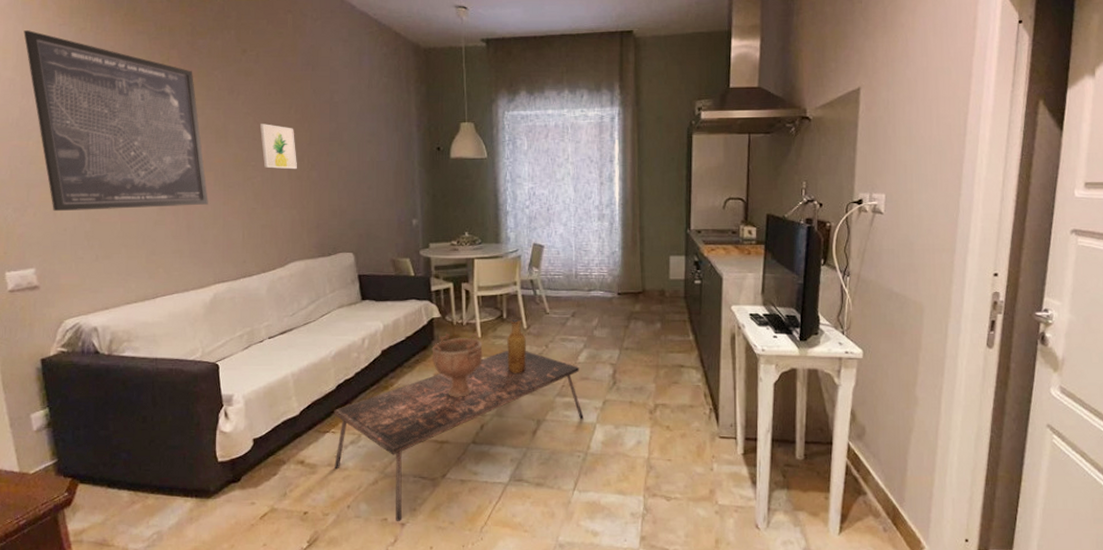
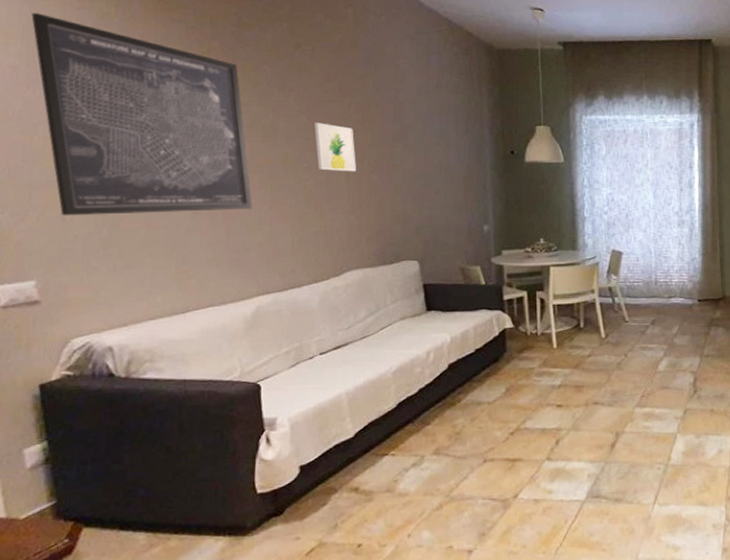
coffee table: present [334,350,584,521] -> none [393,360,664,548]
decorative bowl: present [432,331,483,397] -> none [503,341,558,412]
vase: present [507,319,526,373] -> none [584,328,604,385]

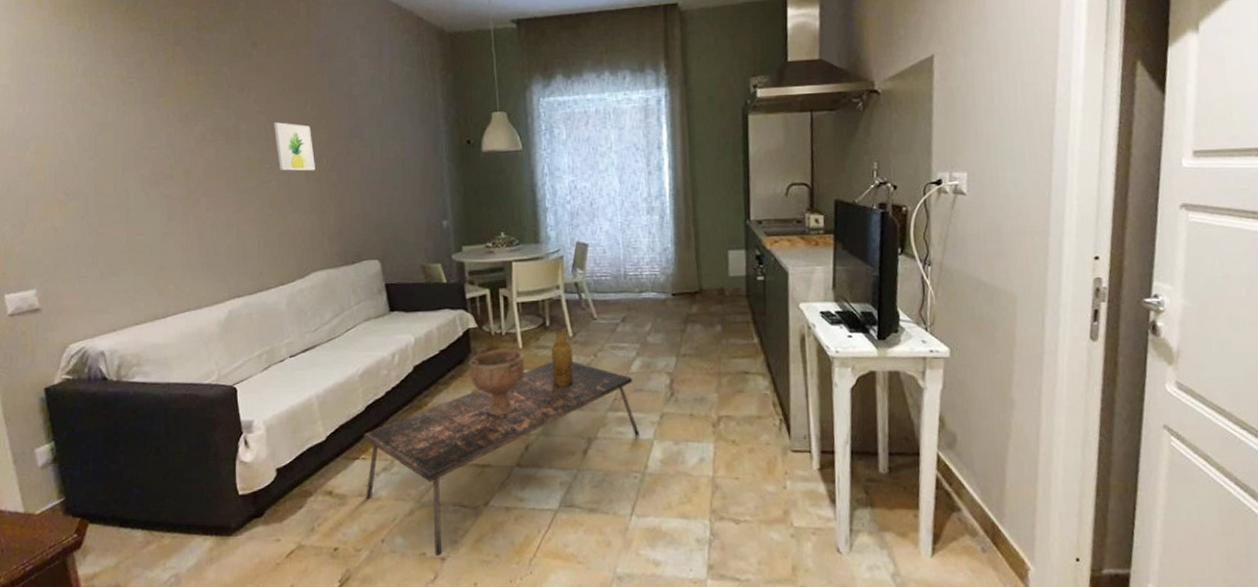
wall art: present [31,13,252,216] -> none [18,32,220,227]
coffee table: none [393,360,664,548] -> present [363,361,639,556]
decorative bowl: none [503,341,558,412] -> present [468,341,525,416]
vase: none [584,328,604,385] -> present [551,327,573,387]

